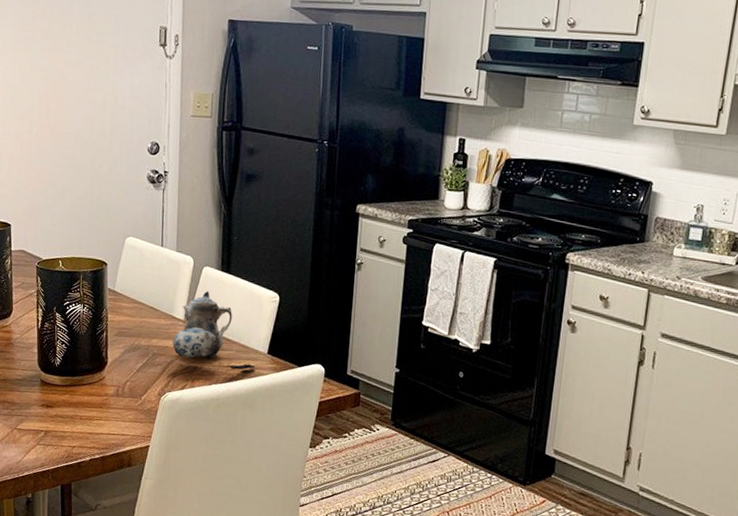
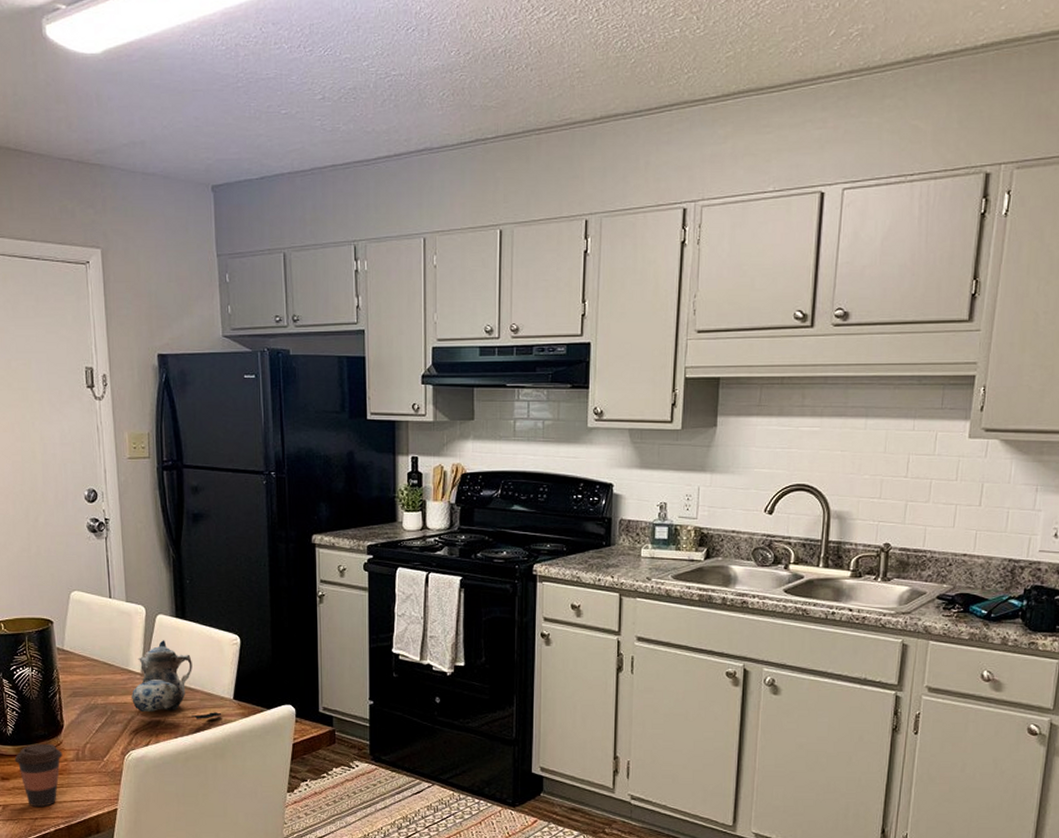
coffee cup: none [59,376,104,437] -> present [14,743,62,807]

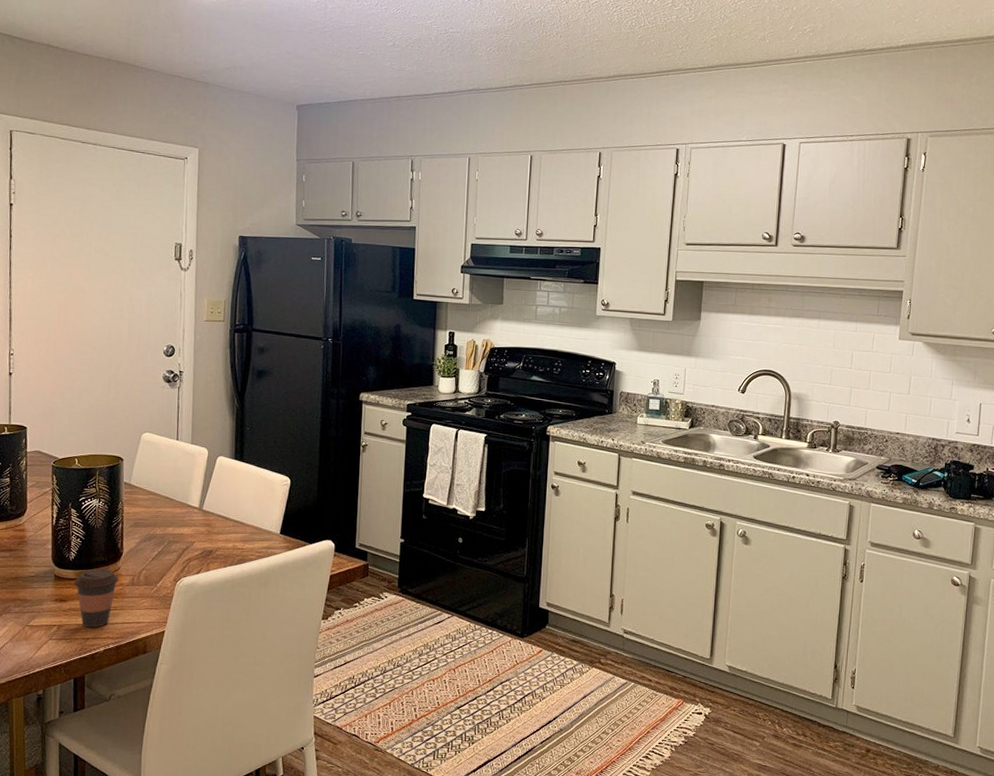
teapot: present [132,640,221,719] -> none [188,479,268,551]

